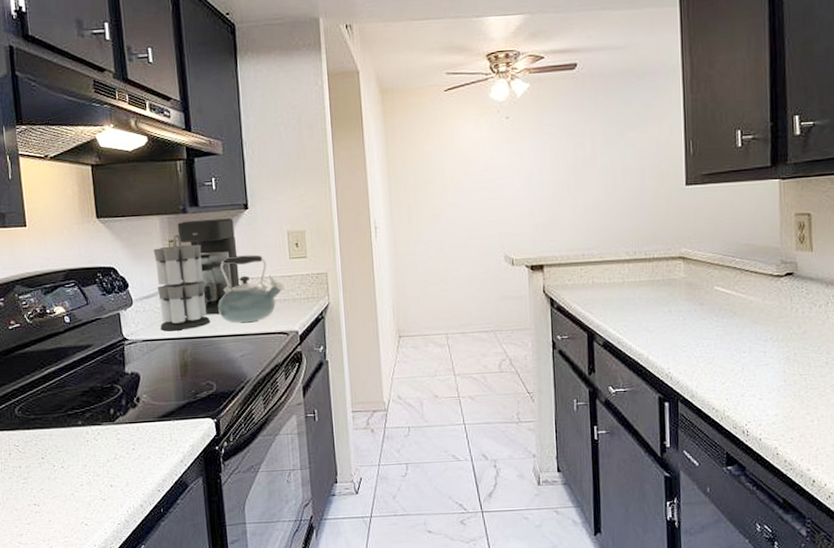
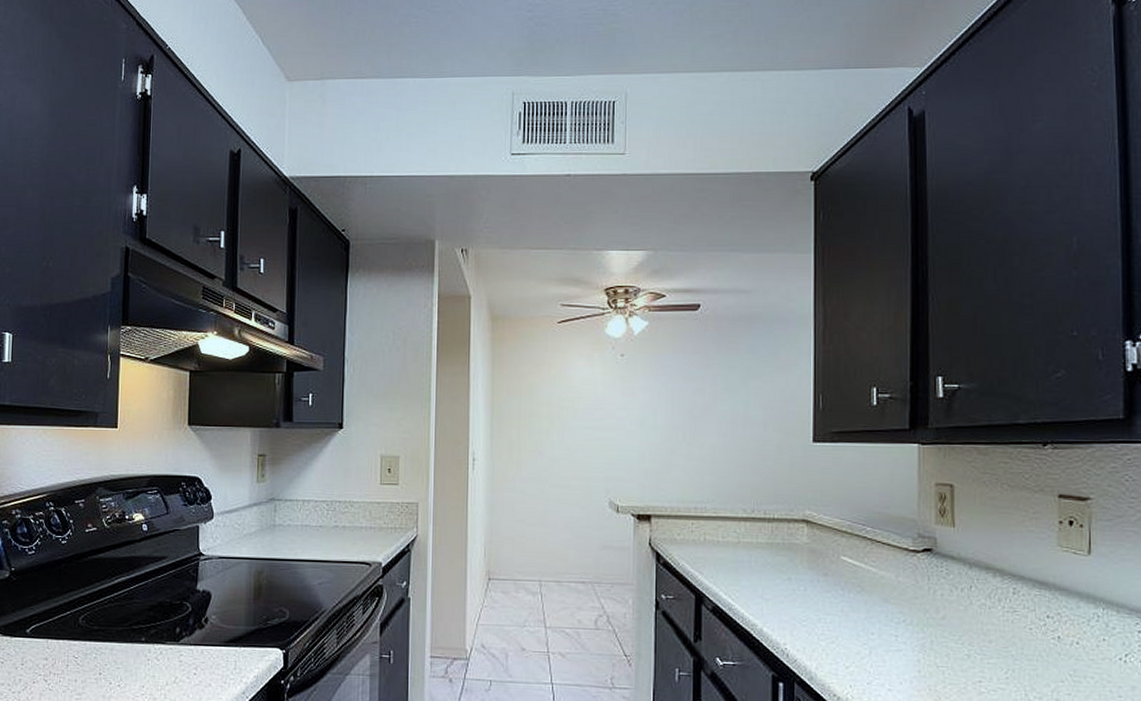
spice rack: present [153,234,211,332] -> none [238,448,291,551]
coffee maker: present [177,218,240,315] -> none [268,435,327,537]
kettle: present [218,254,284,324] -> none [300,476,372,549]

